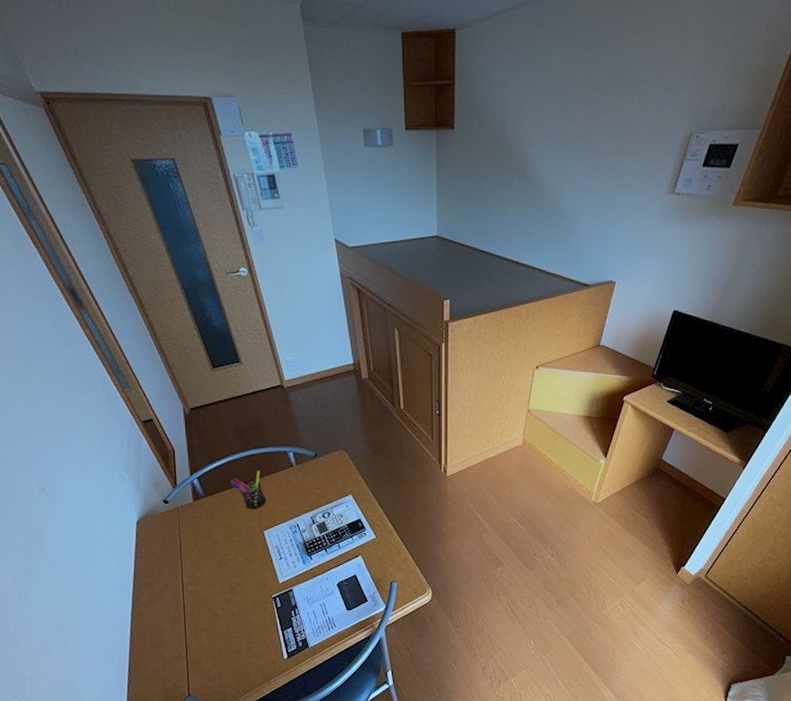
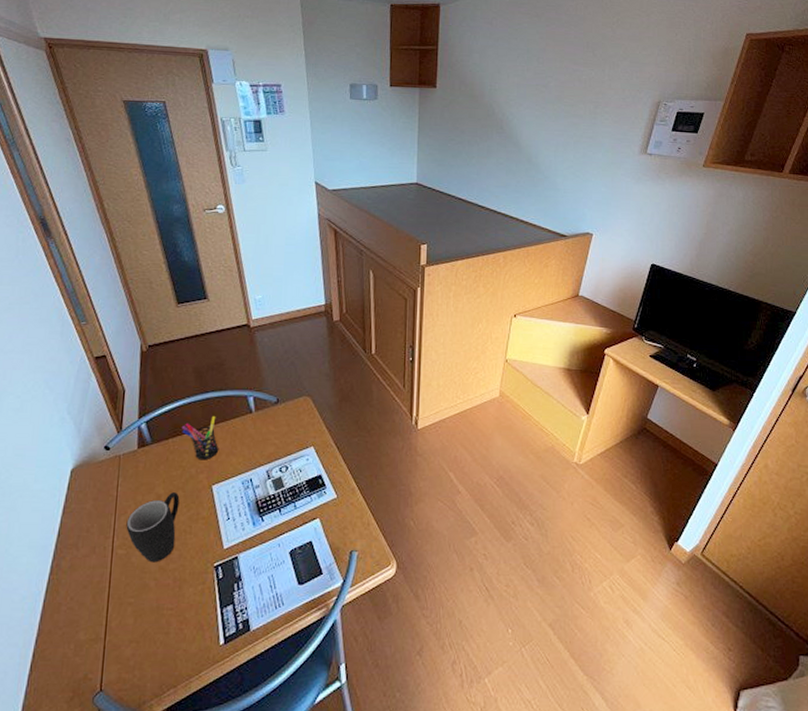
mug: none [192,538,237,596] -> present [126,492,180,563]

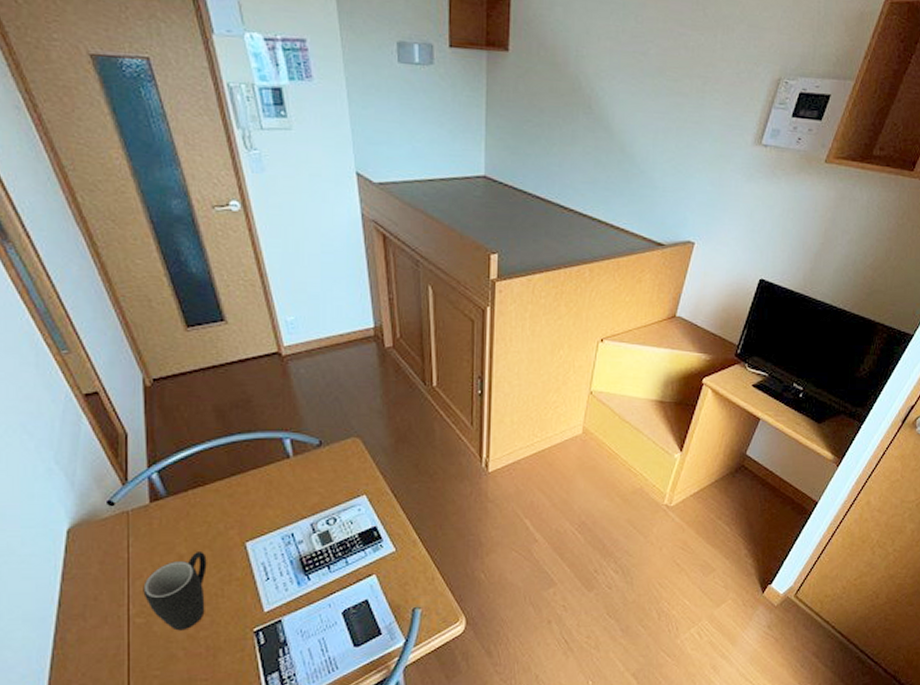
pen holder: present [182,415,219,461] -> none [204,462,252,514]

